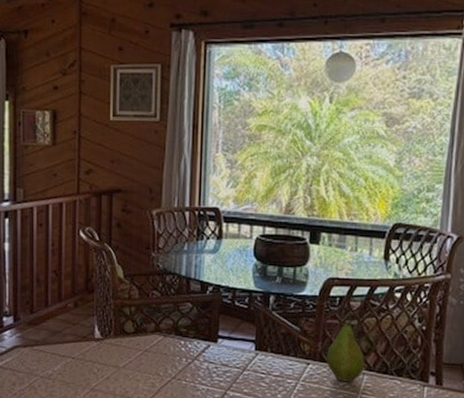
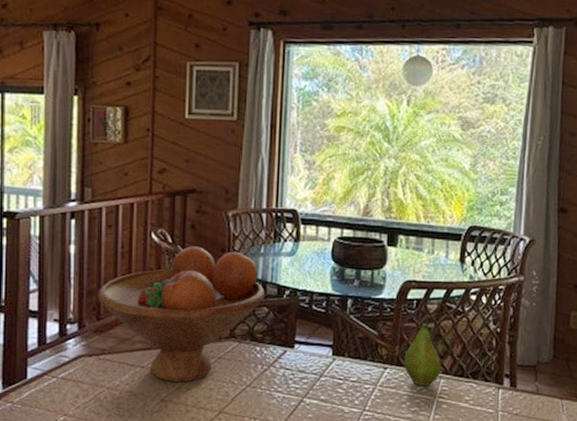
fruit bowl: none [30,244,189,373] -> present [97,246,265,382]

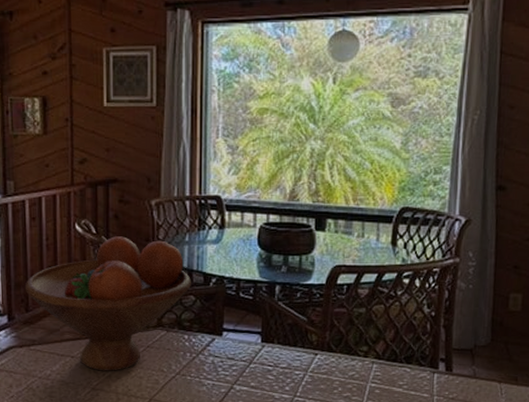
fruit: present [404,320,441,386] -> none [335,305,373,371]

